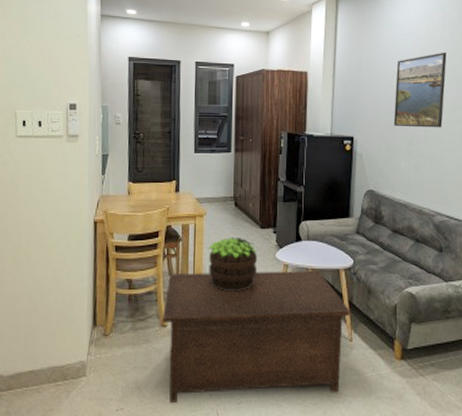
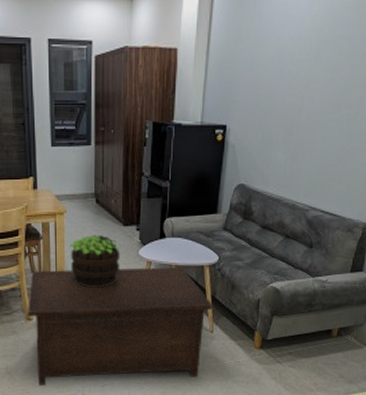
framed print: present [393,52,447,128] -> none [272,18,344,113]

